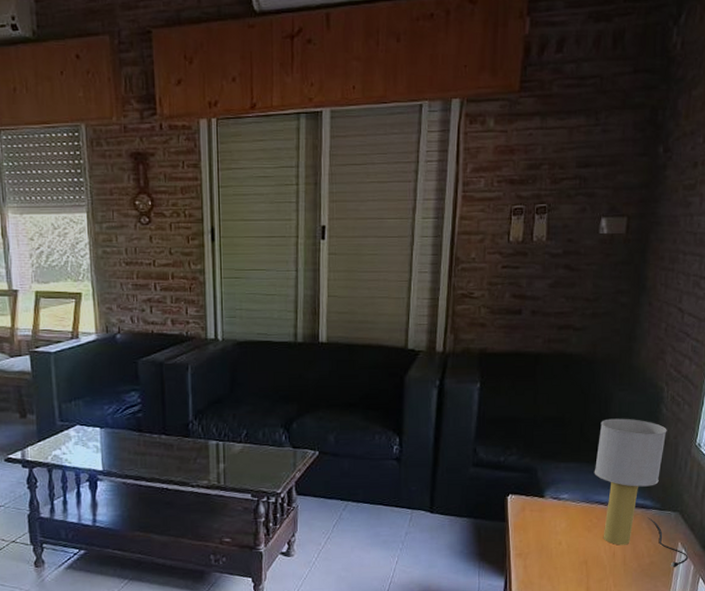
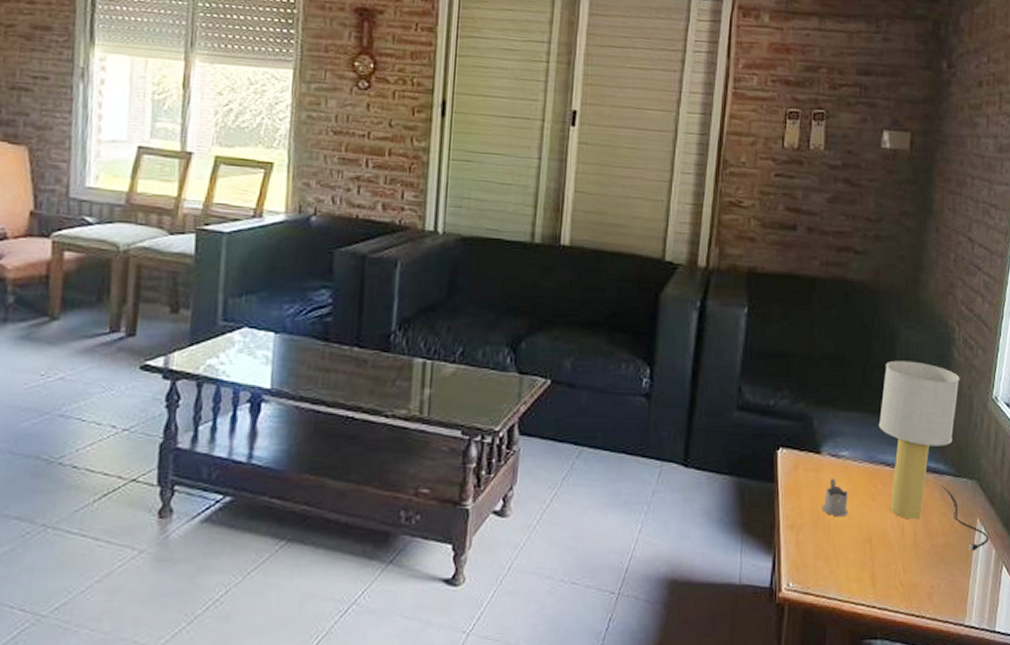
tea glass holder: none [545,516,567,546] -> present [821,479,848,517]

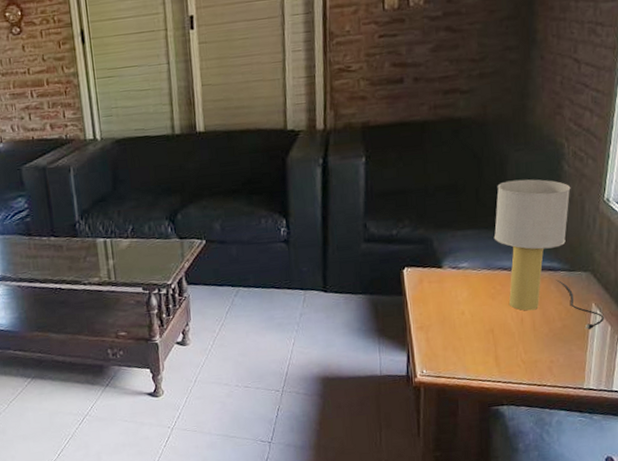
tea glass holder: present [821,479,848,517] -> none [446,286,470,316]

